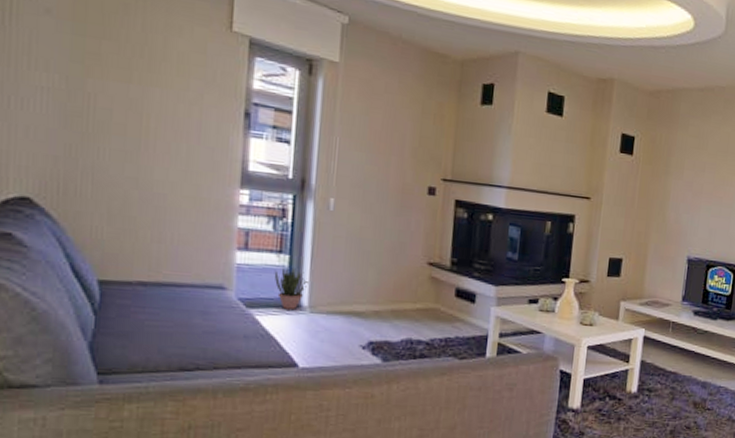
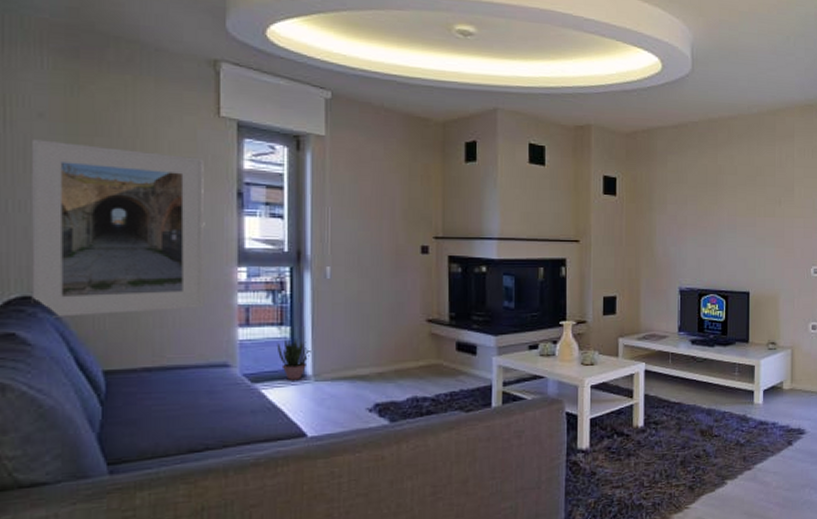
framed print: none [29,36,213,227] -> present [31,139,205,317]

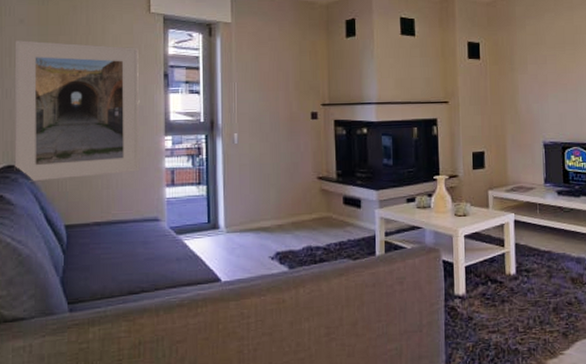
potted plant: present [276,339,311,381] -> none [196,196,223,233]

